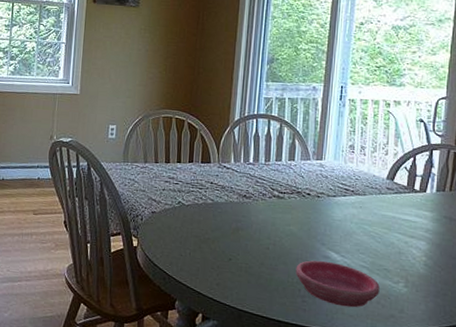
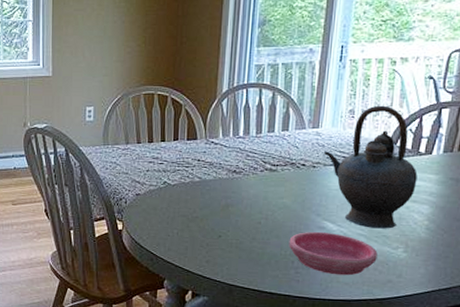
teapot: none [326,142,414,263] -> present [323,105,418,229]

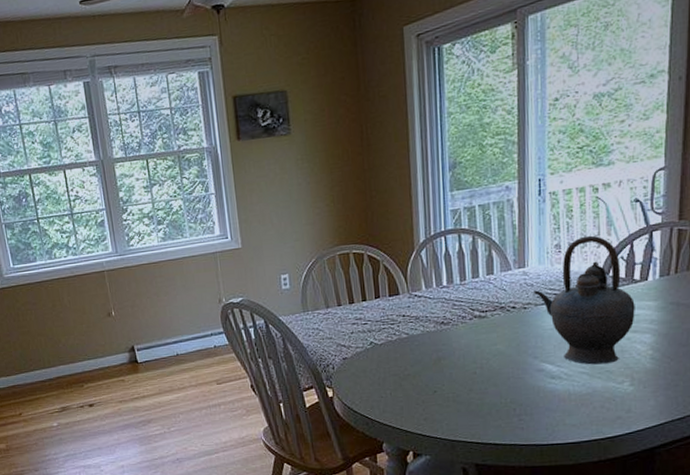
saucer: present [289,231,378,276] -> none [508,374,603,418]

